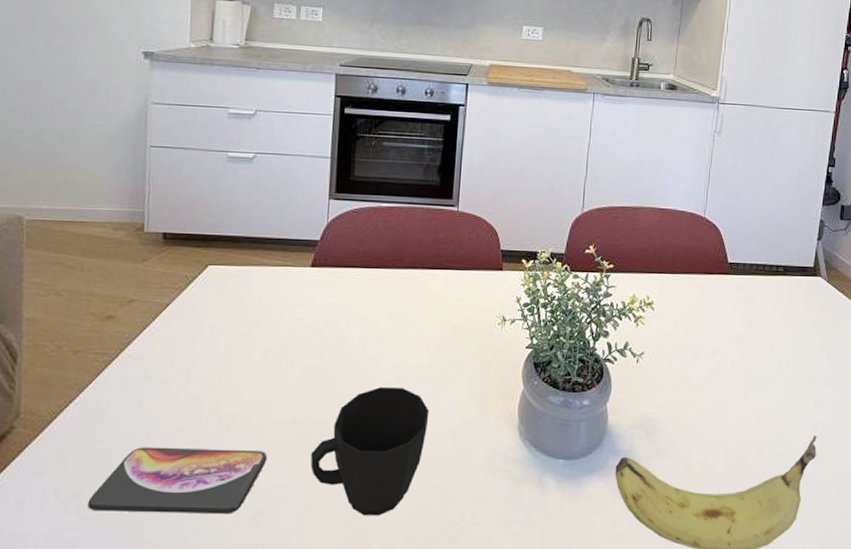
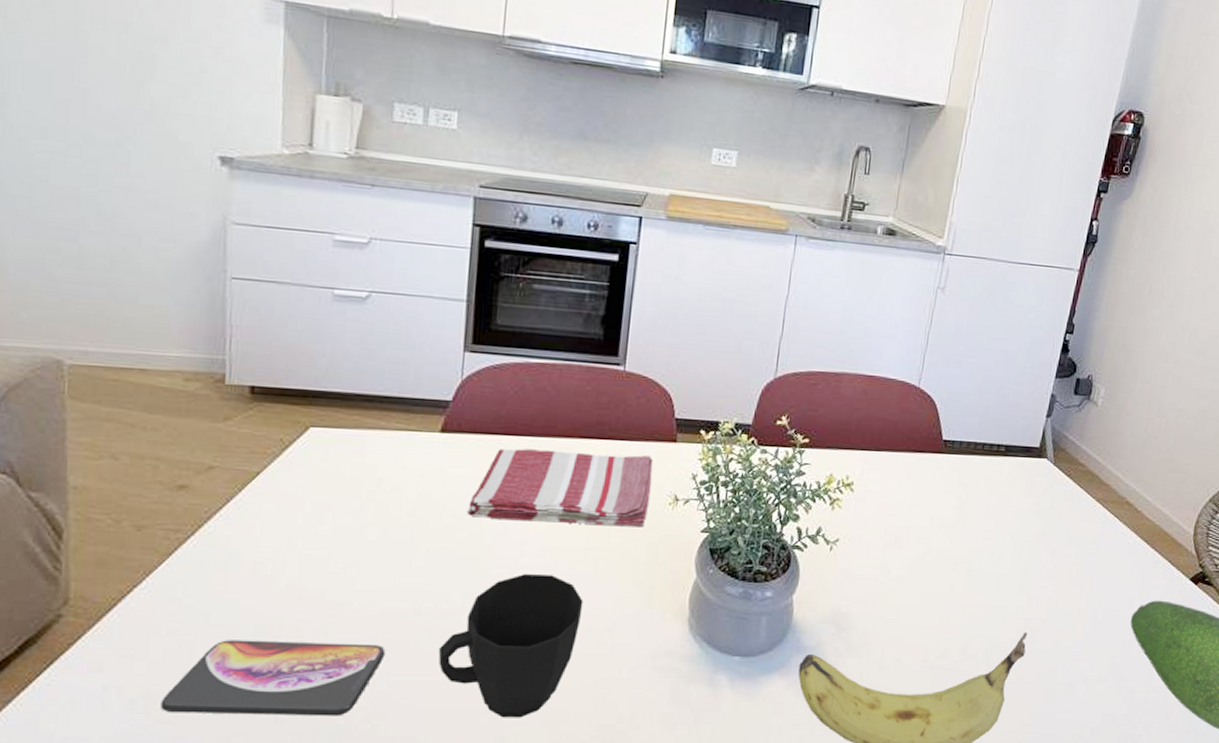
dish towel: none [332,279,483,345] -> present [466,448,653,527]

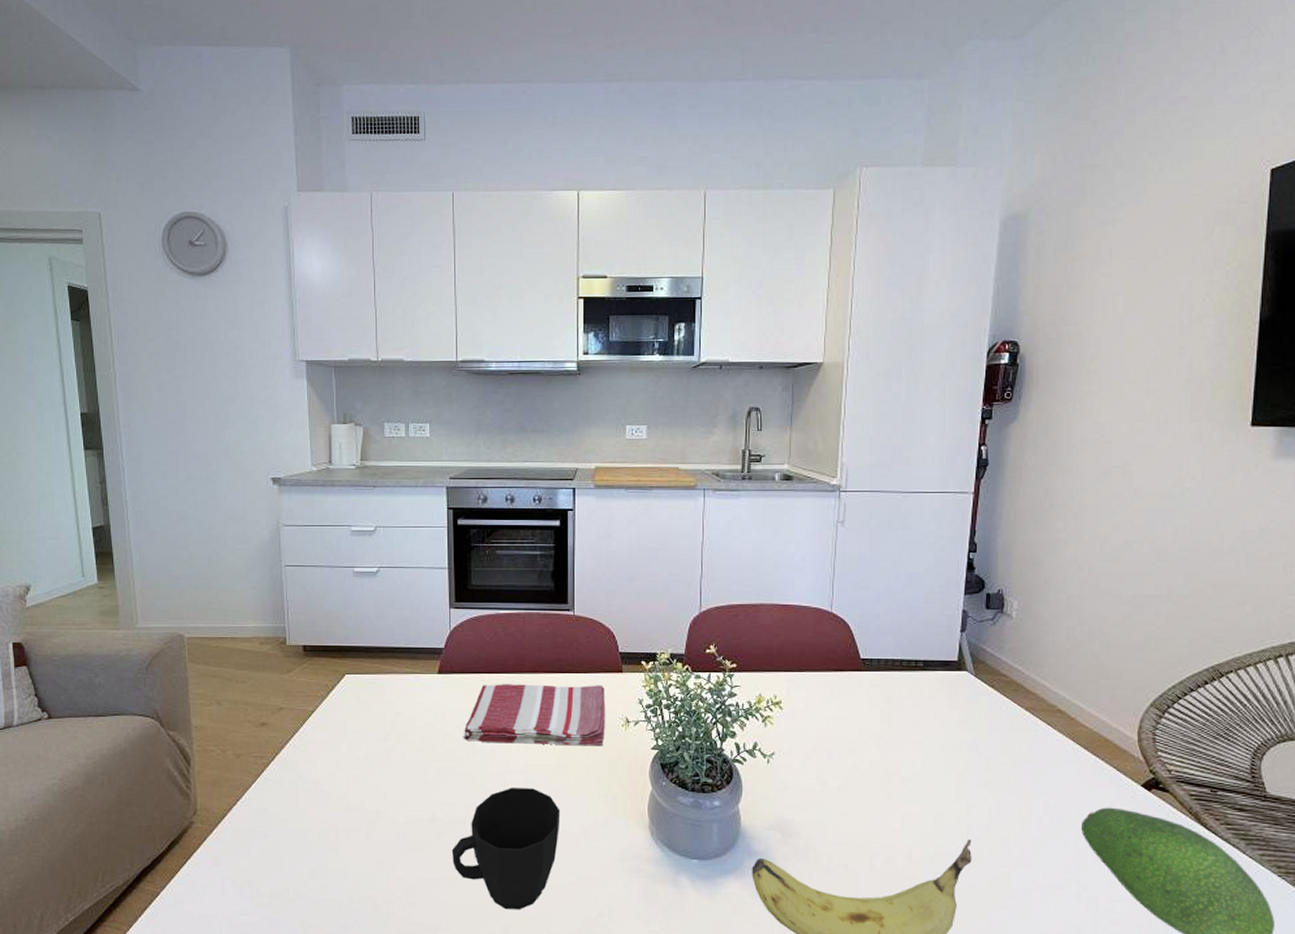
smartphone: present [160,640,386,716] -> none [260,842,413,905]

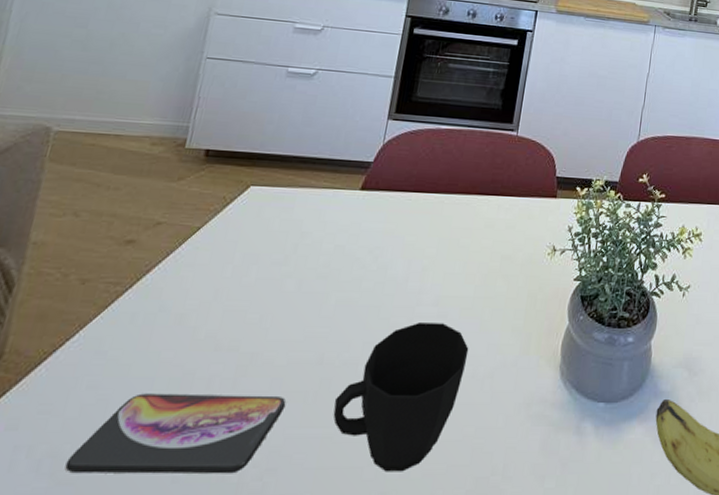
smartphone: none [260,842,413,905] -> present [65,393,287,474]
dish towel: present [463,684,606,746] -> none [374,204,536,276]

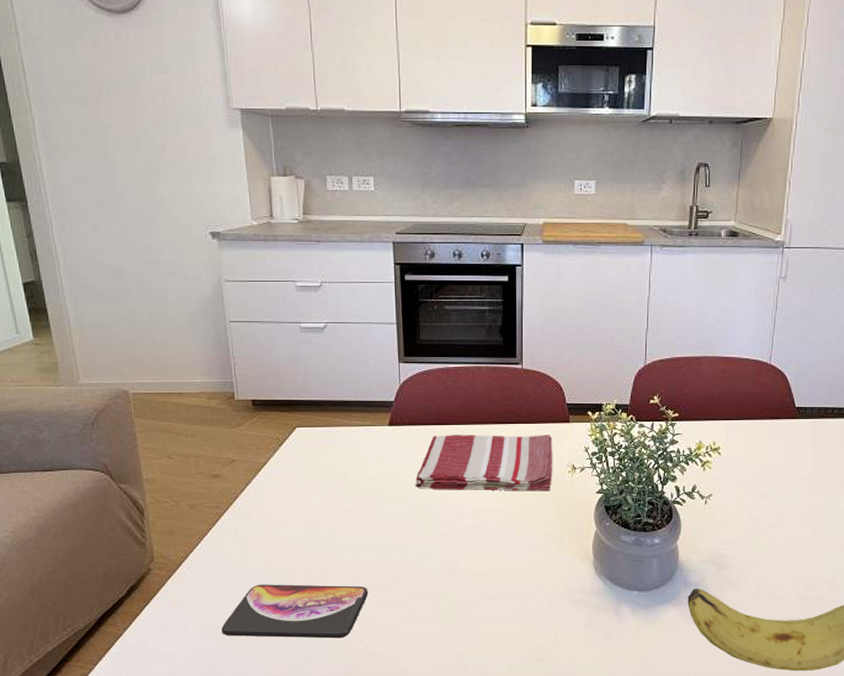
cup: present [333,323,469,472] -> none [407,531,510,640]
dish towel: none [374,204,536,276] -> present [414,435,553,491]

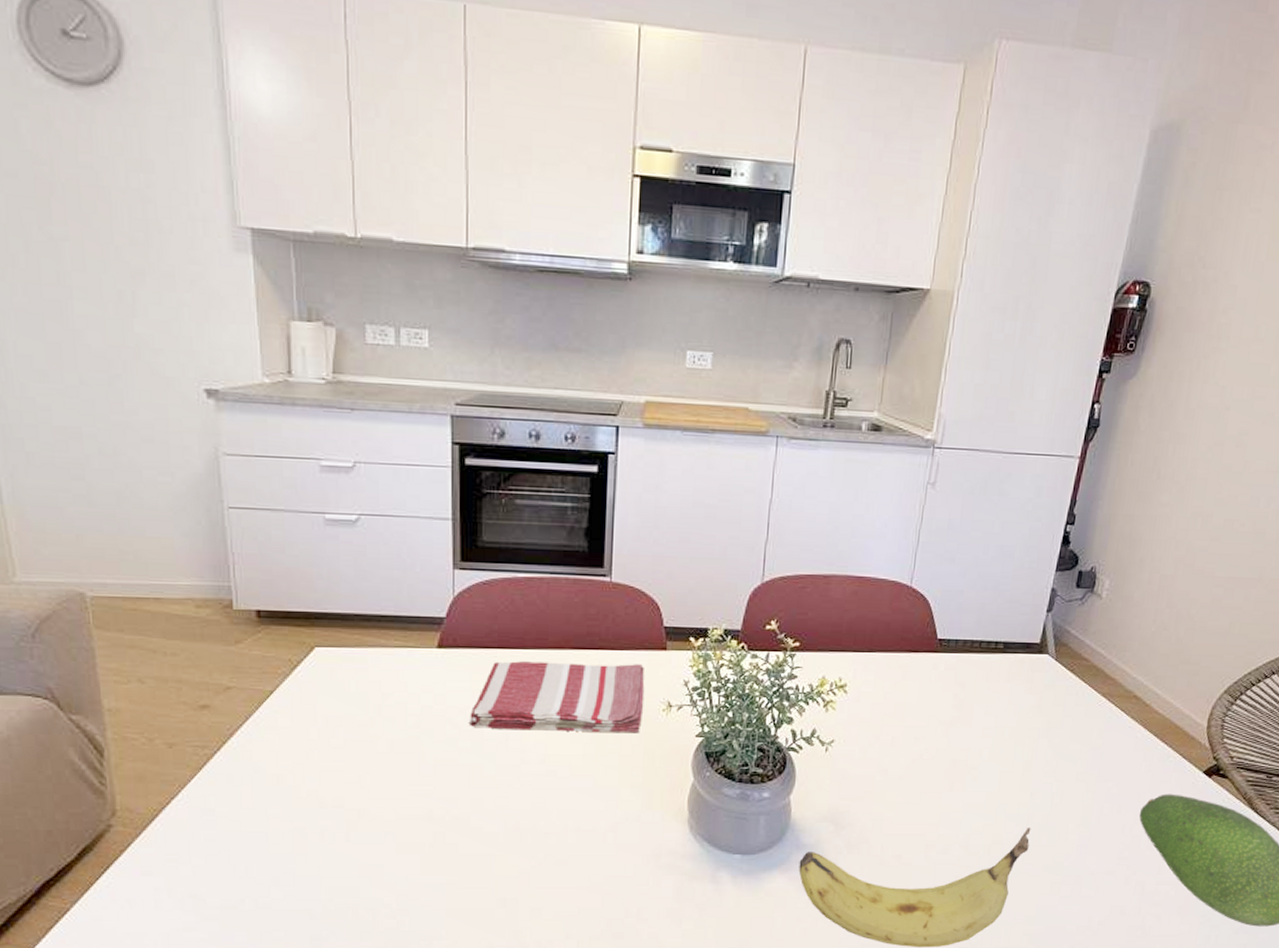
smartphone: present [221,584,369,639] -> none [207,845,404,913]

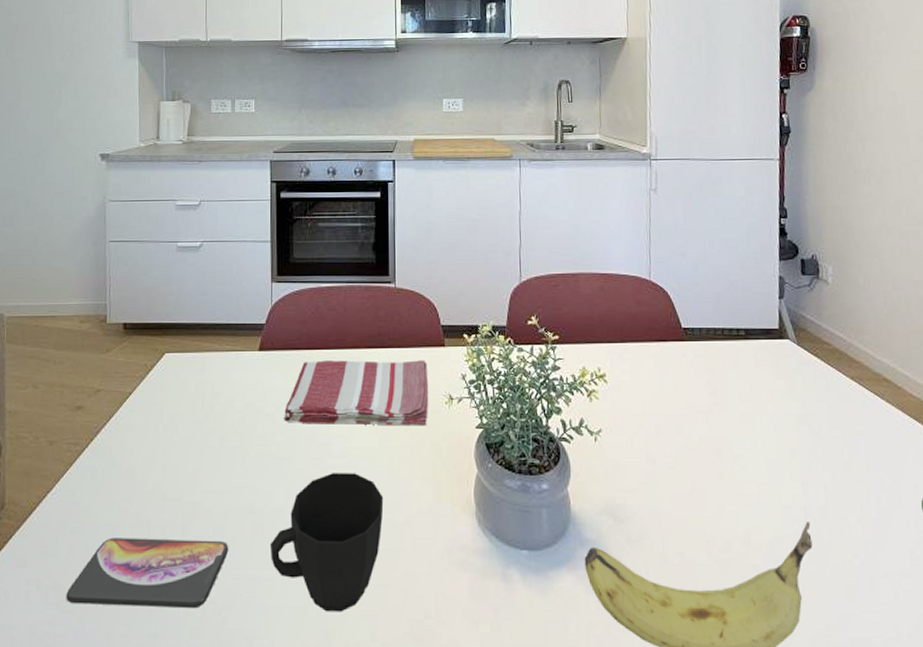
smartphone: none [207,845,404,913] -> present [66,538,229,609]
cup: none [453,780,586,914] -> present [271,473,384,612]

